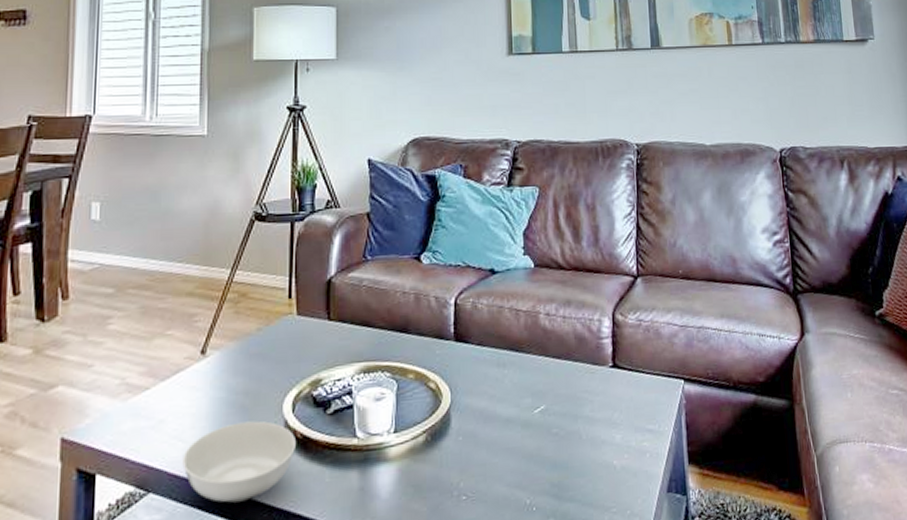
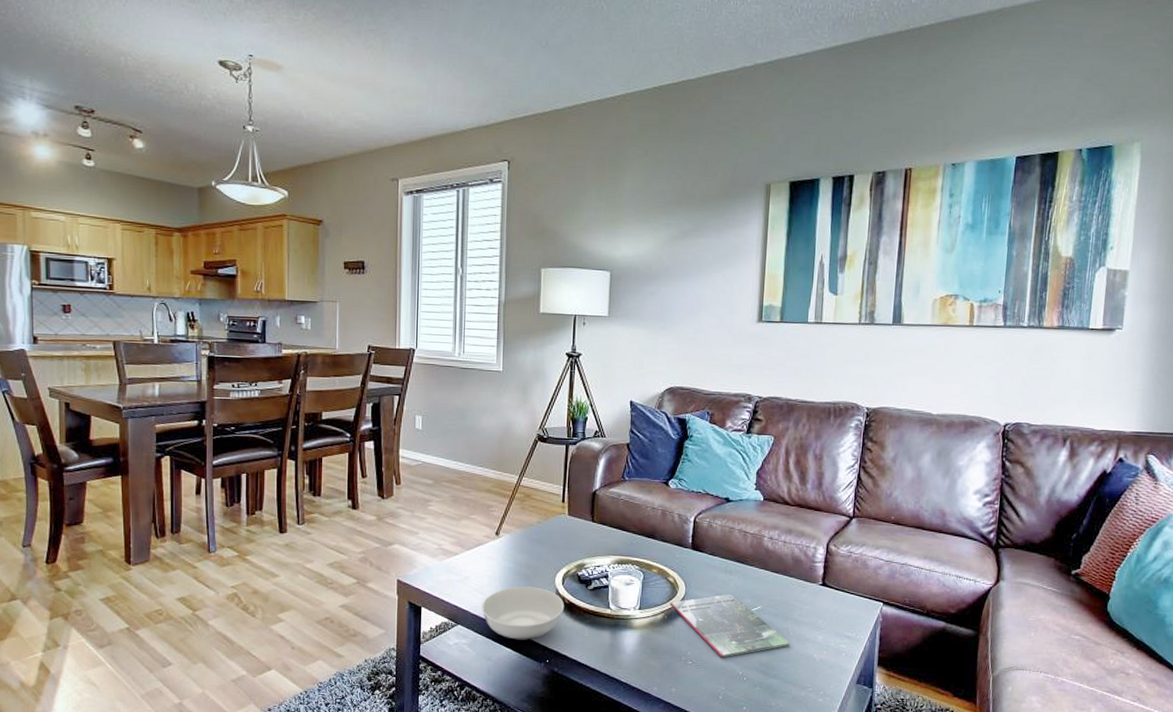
magazine: none [433,394,585,484] -> present [670,594,791,658]

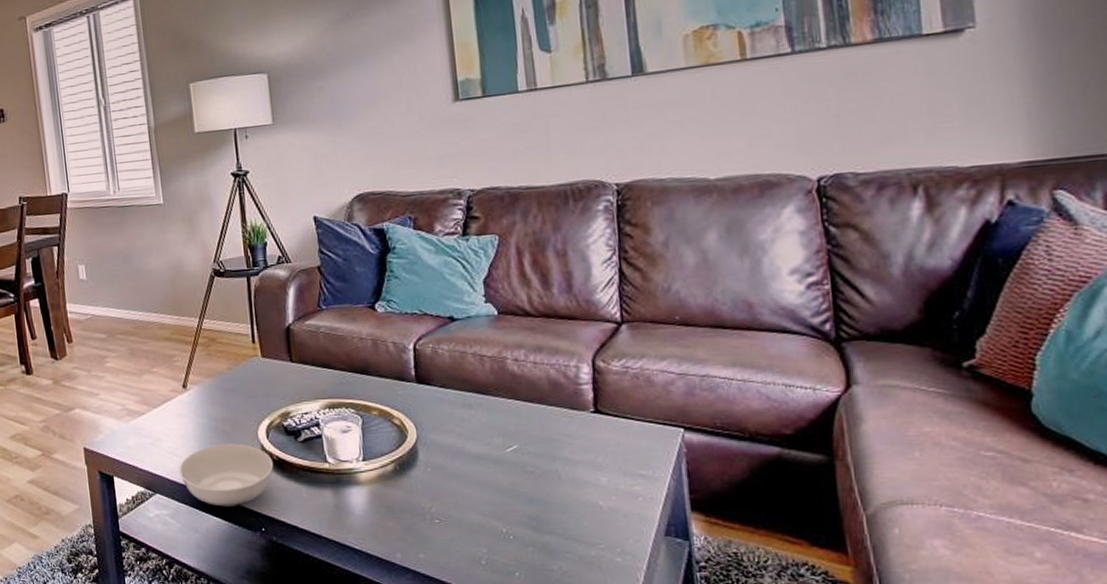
magazine: present [670,594,791,658] -> none [400,433,565,513]

